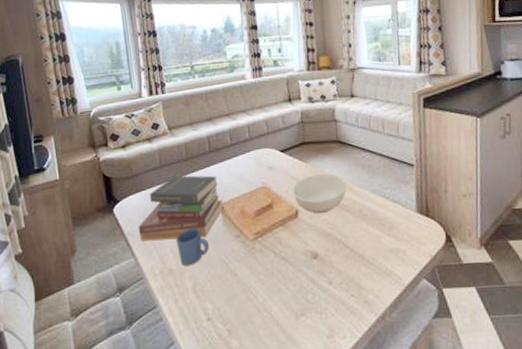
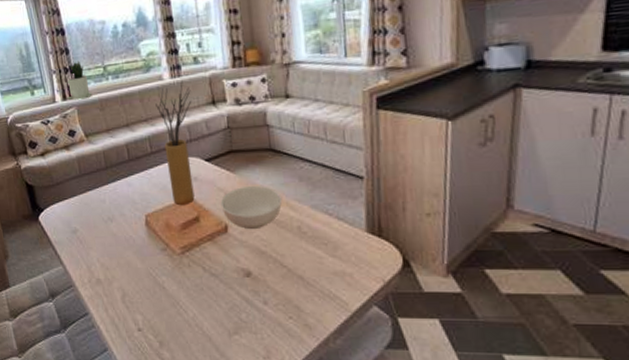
books: present [138,175,224,242] -> none [64,184,148,250]
planter: none [152,60,179,96] -> present [65,60,93,101]
mug: present [176,227,210,267] -> none [101,238,136,277]
vase: none [238,80,271,194] -> present [156,81,195,206]

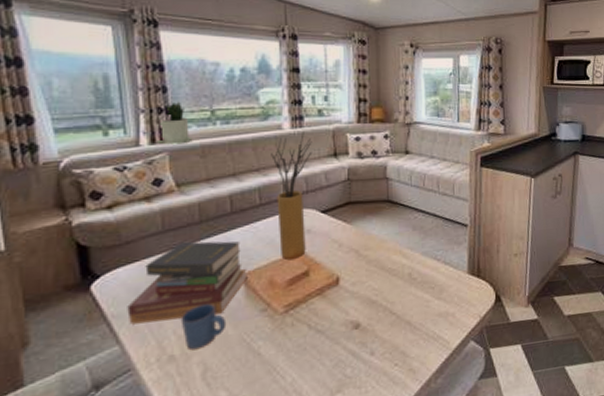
books: none [64,184,148,250] -> present [127,241,248,325]
mug: none [101,238,136,277] -> present [180,303,227,351]
bowl: present [220,186,283,230] -> none [333,236,396,280]

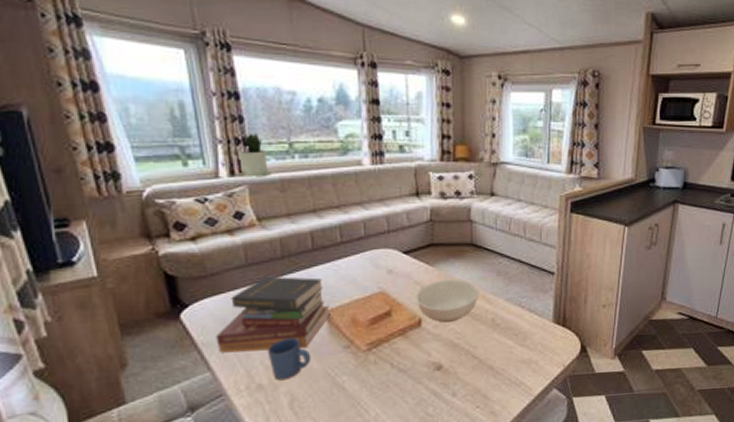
vase: present [271,132,313,261] -> none [351,168,394,300]
bowl: none [333,236,396,280] -> present [416,280,480,323]

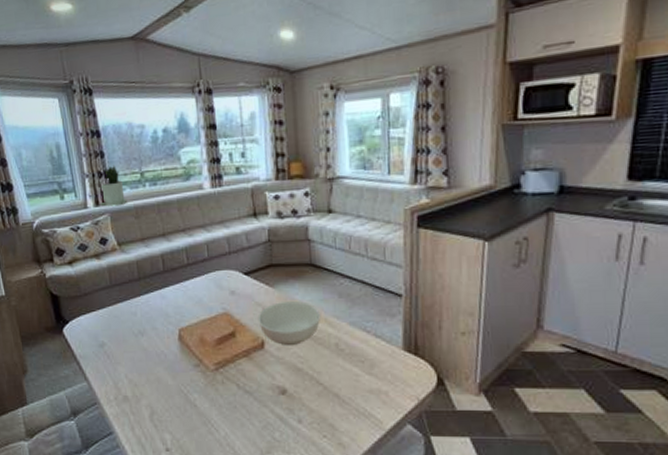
books: present [216,276,331,353] -> none [90,296,181,365]
mug: present [267,337,312,381] -> none [130,353,167,394]

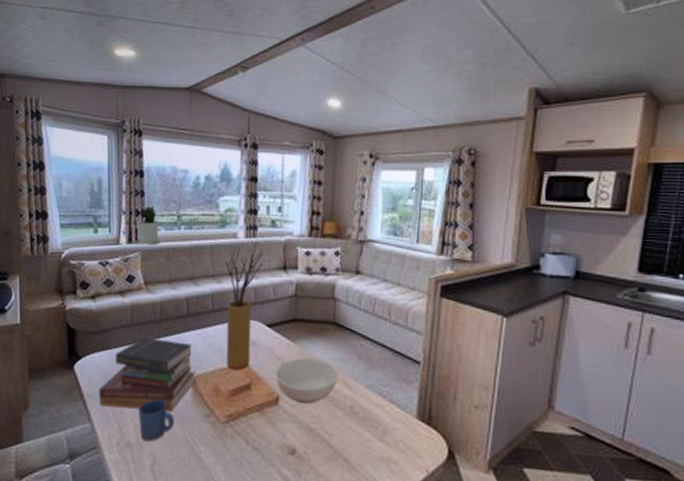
books: none [90,296,181,365] -> present [98,337,196,412]
mug: none [130,353,167,394] -> present [138,398,175,442]
vase: none [194,191,233,320] -> present [225,242,264,371]

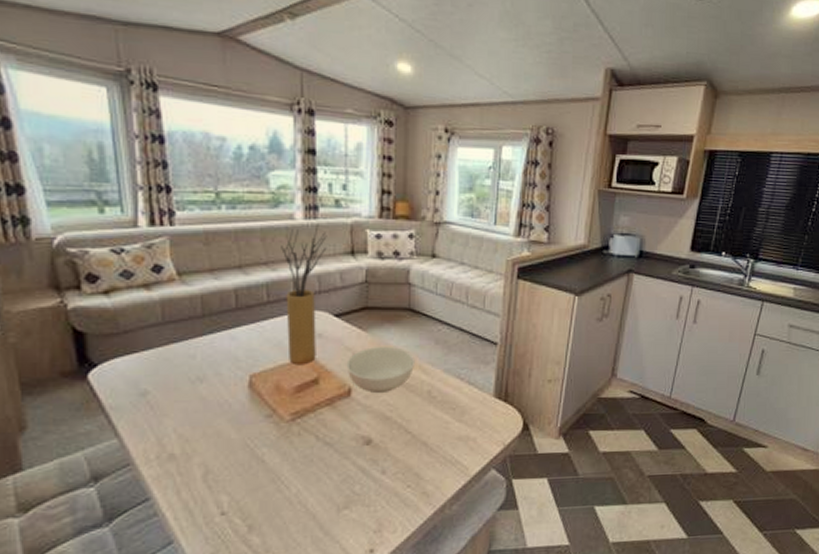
books: present [98,337,196,412] -> none [126,336,252,418]
planter: present [132,205,161,245] -> none [155,179,196,228]
mug: present [138,398,175,442] -> none [181,403,229,451]

